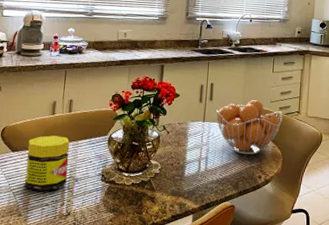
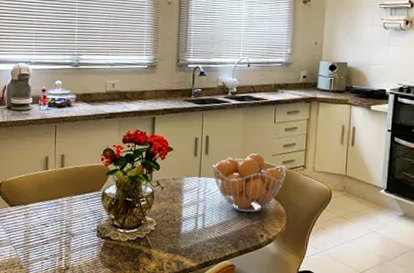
jar: present [25,135,70,191] -> none [24,191,64,245]

